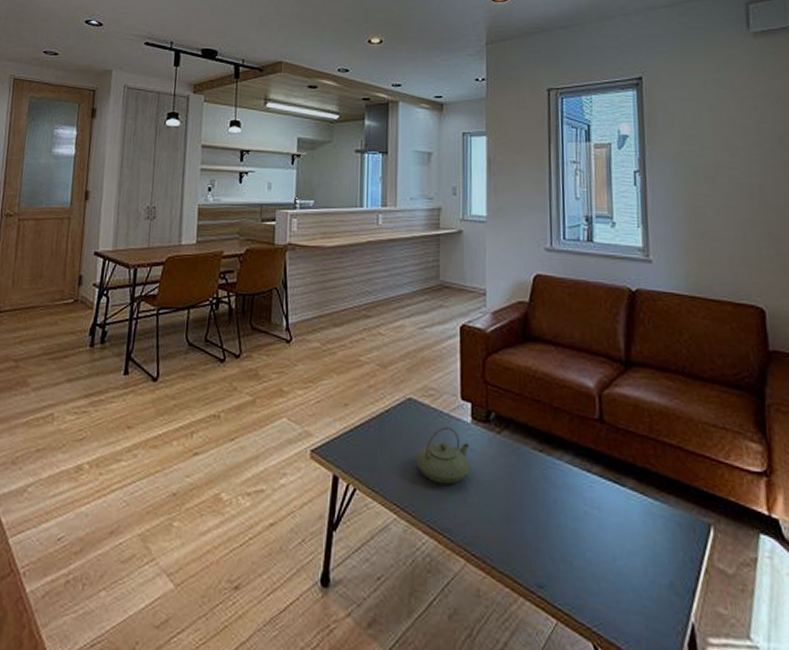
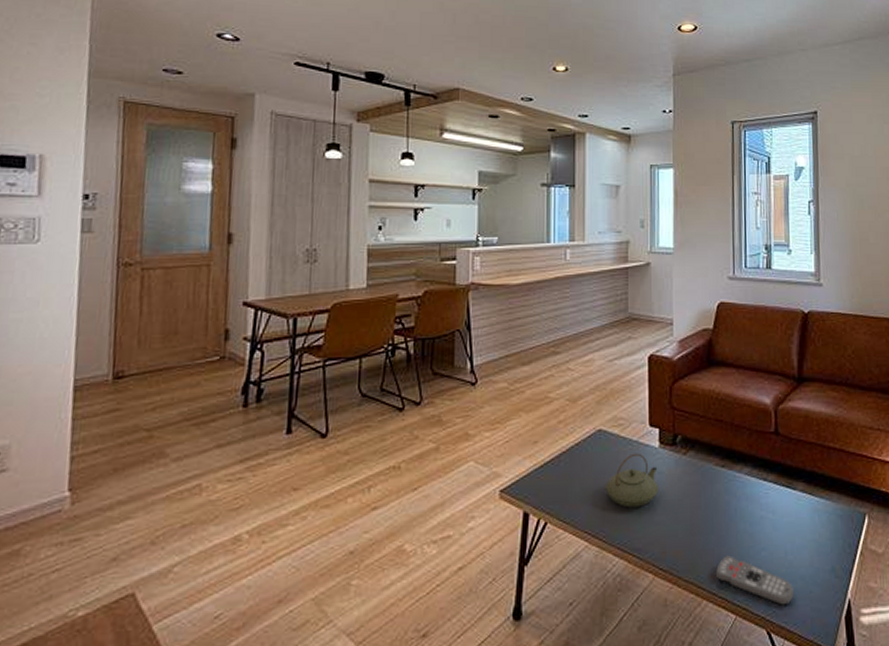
remote control: none [534,550,625,618] -> present [716,555,794,606]

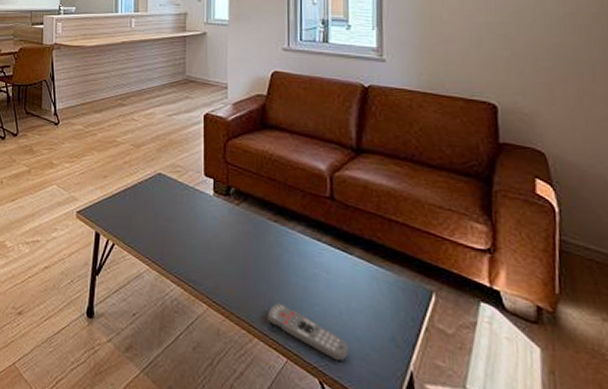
teapot: present [605,453,658,508] -> none [164,197,212,245]

